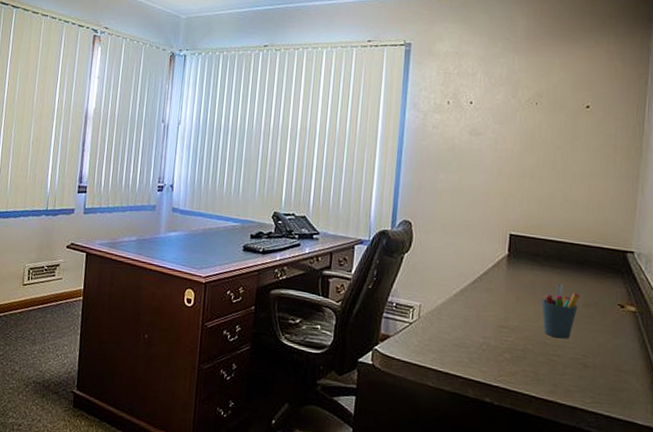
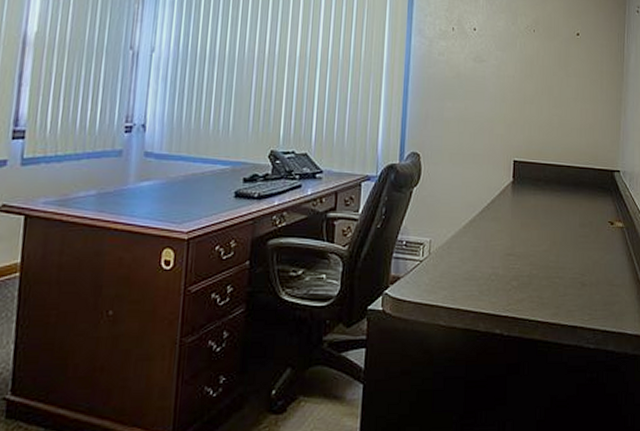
pen holder: present [541,283,580,339] -> none [544,206,576,260]

